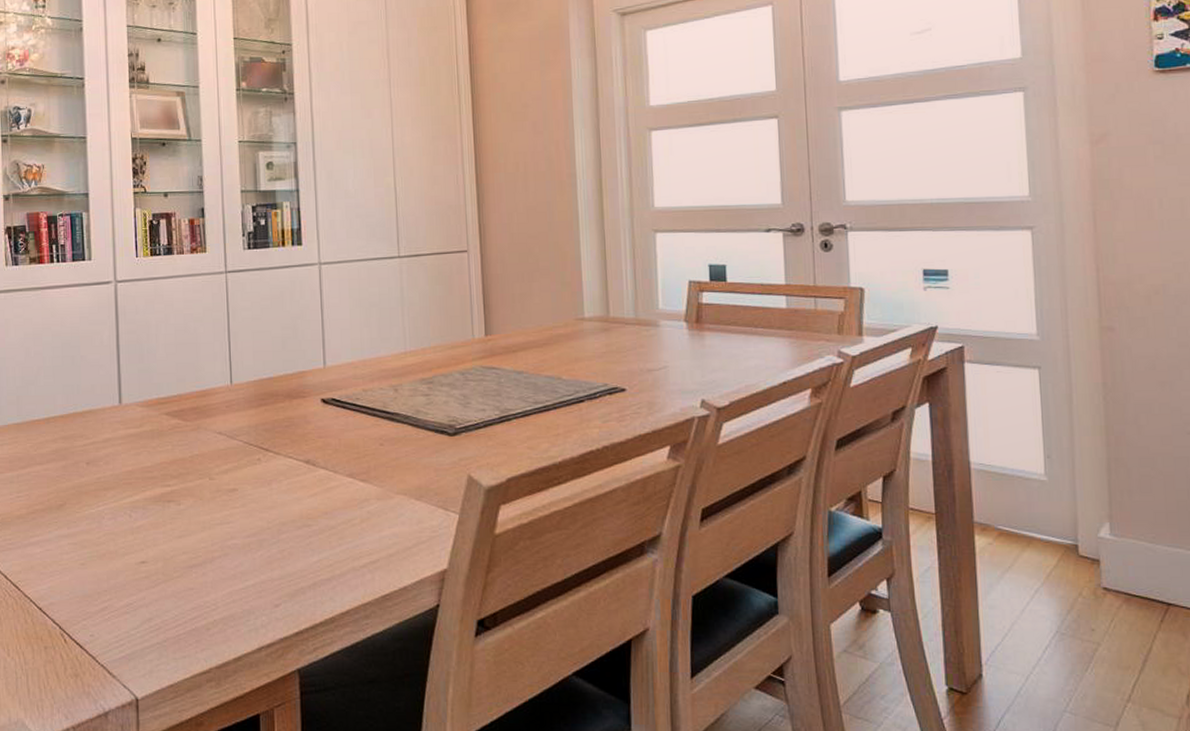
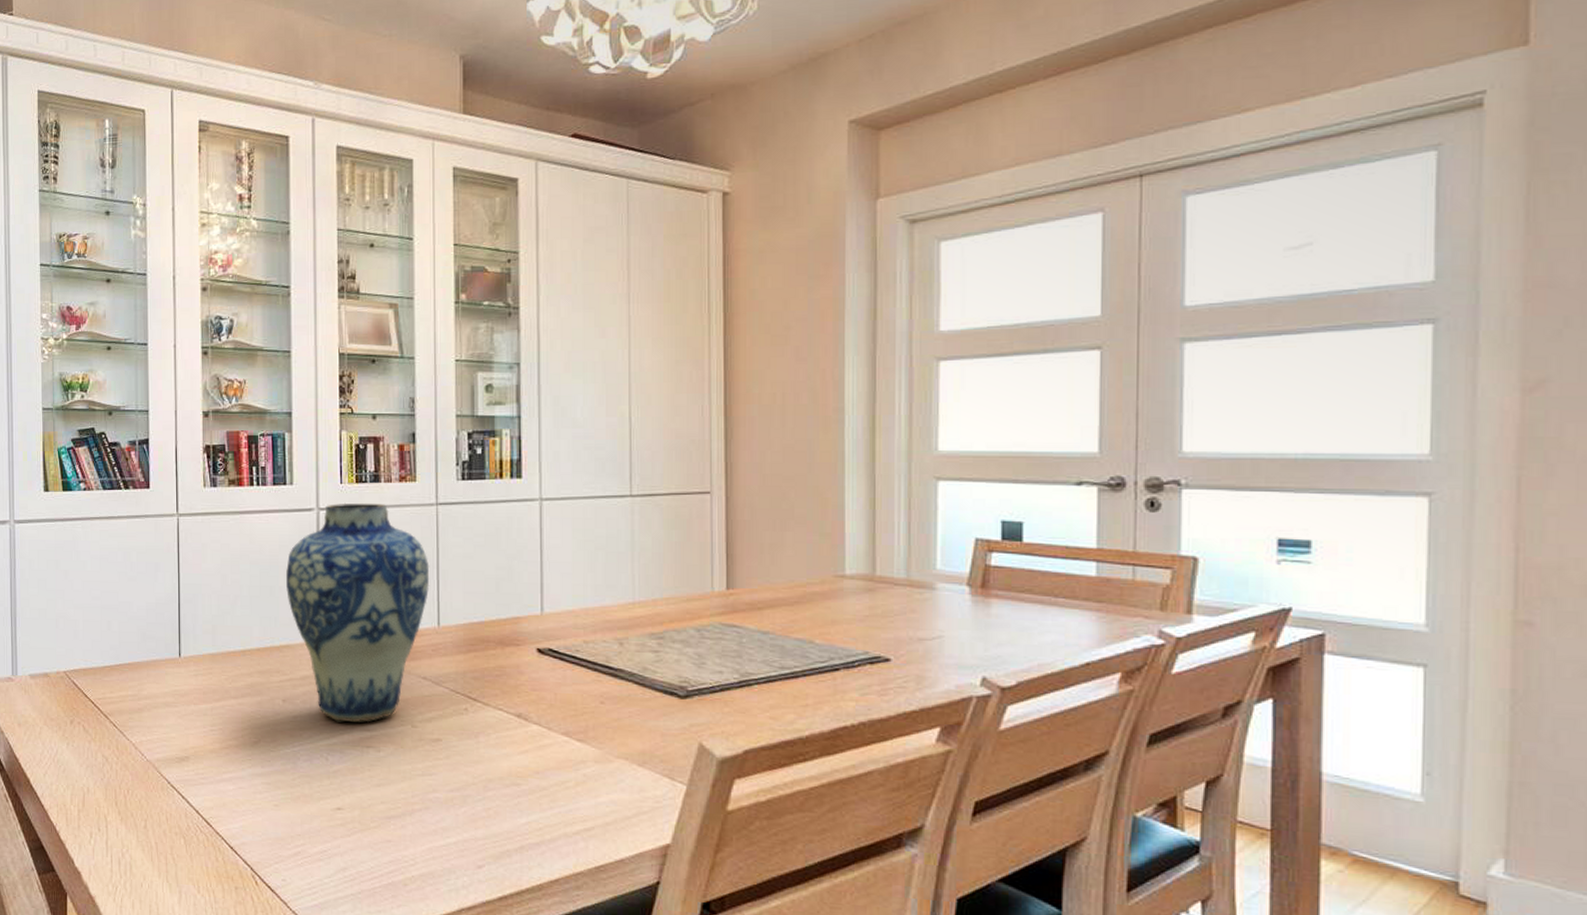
vase: none [87,274,222,480] -> present [286,502,430,723]

